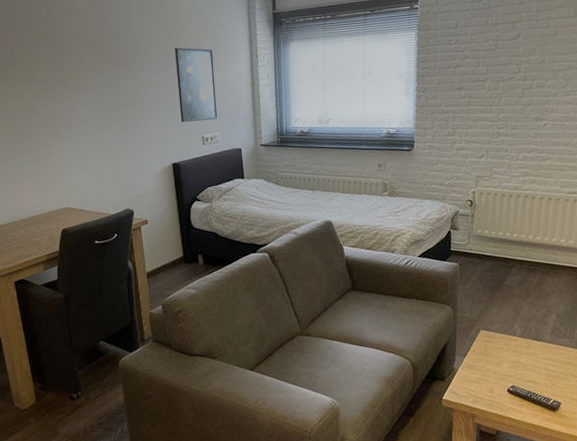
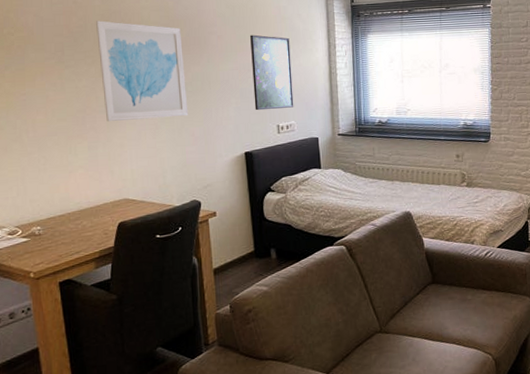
wall art: none [33,39,120,136] -> present [96,20,189,121]

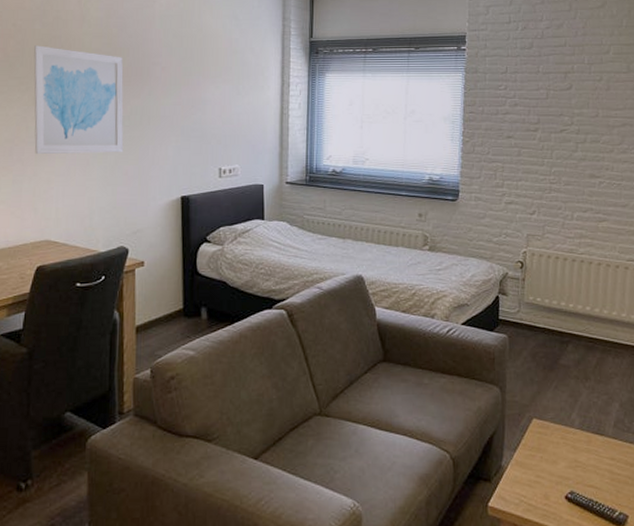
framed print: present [250,34,294,111] -> none [196,68,240,151]

